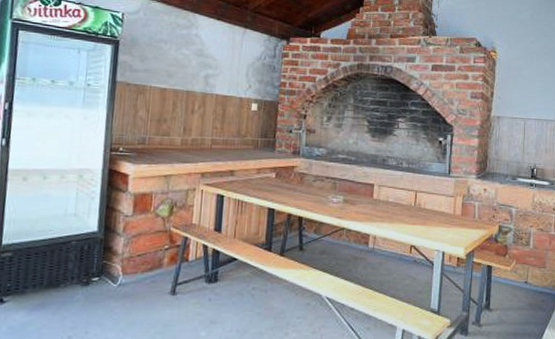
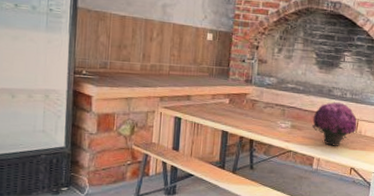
flower: none [366,172,416,222] -> present [312,102,357,146]

